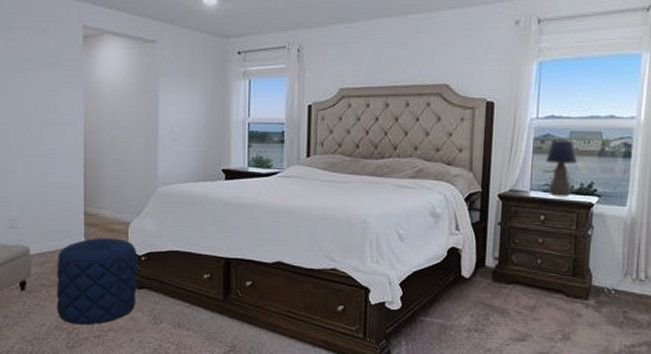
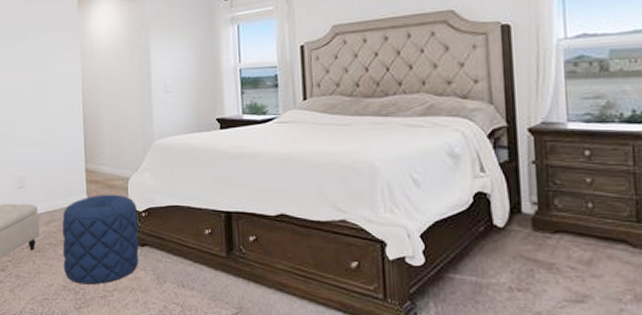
table lamp: present [545,140,578,198] -> none [581,60,625,128]

